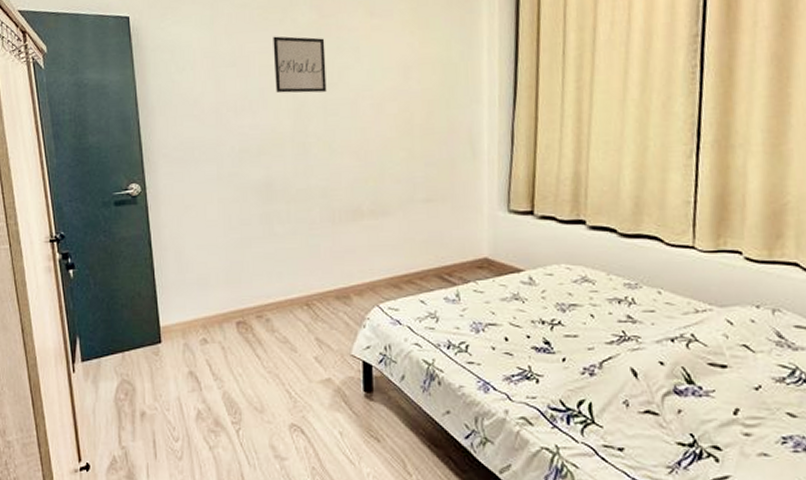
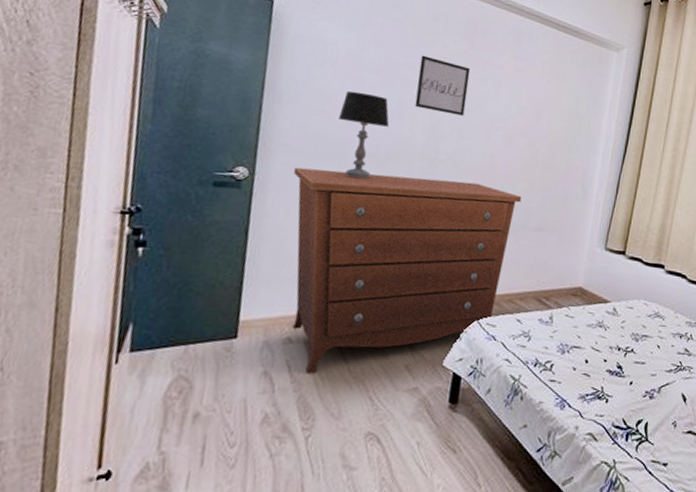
dresser: none [177,161,404,372] -> present [293,167,522,374]
table lamp: none [207,89,255,177] -> present [339,91,390,179]

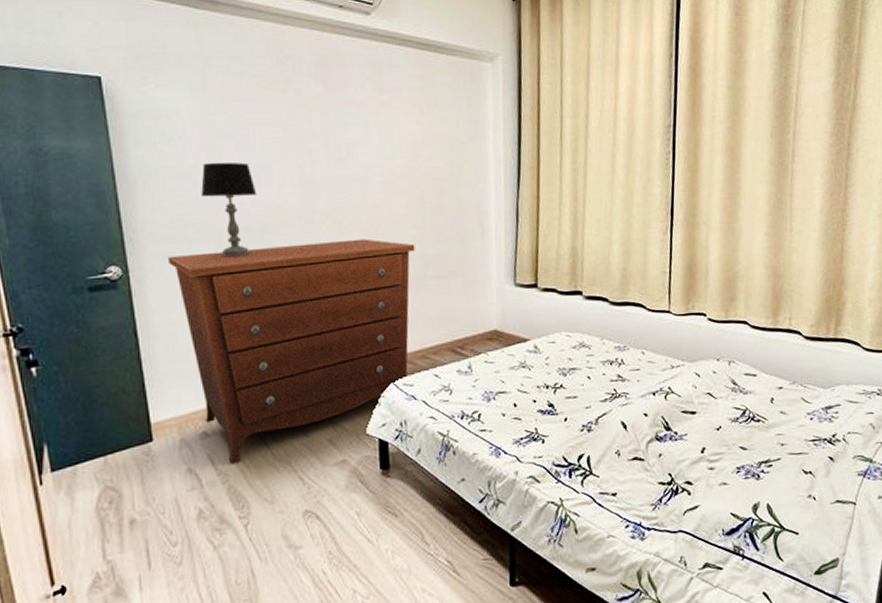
wall art: present [415,55,471,116] -> none [274,107,335,169]

